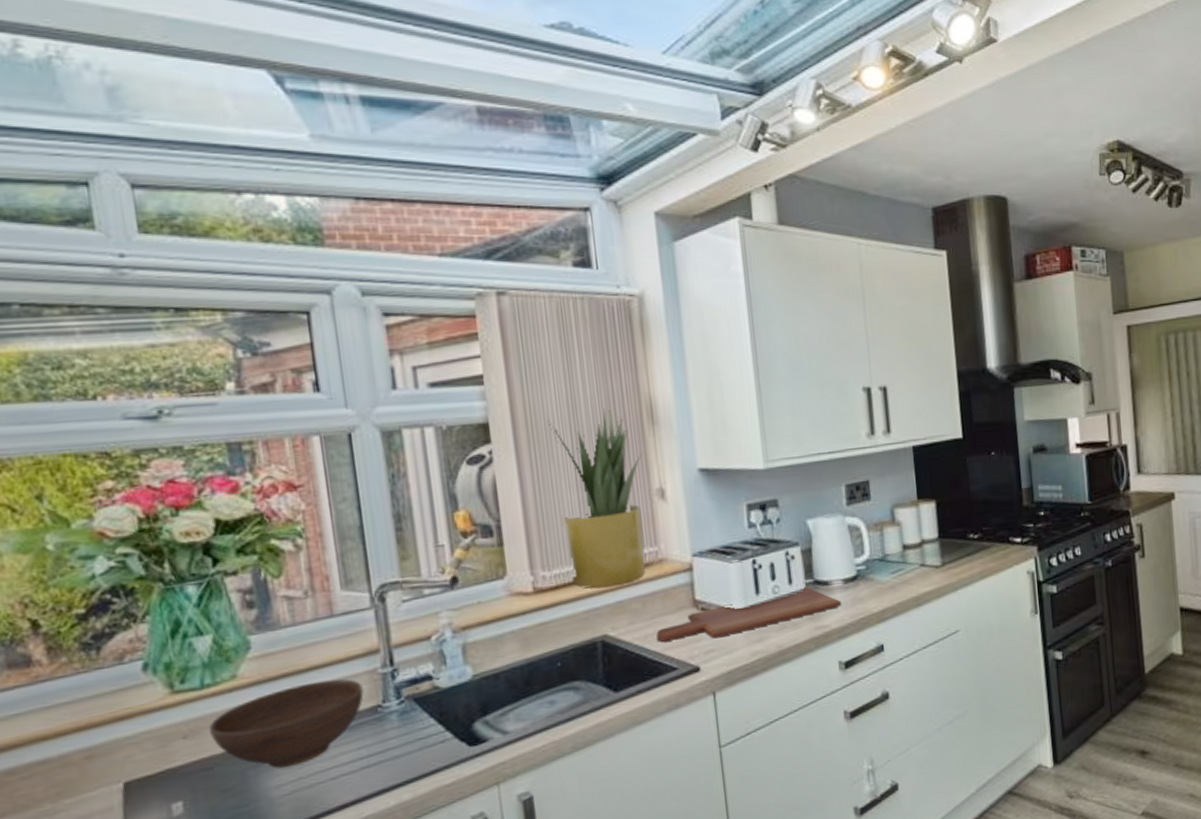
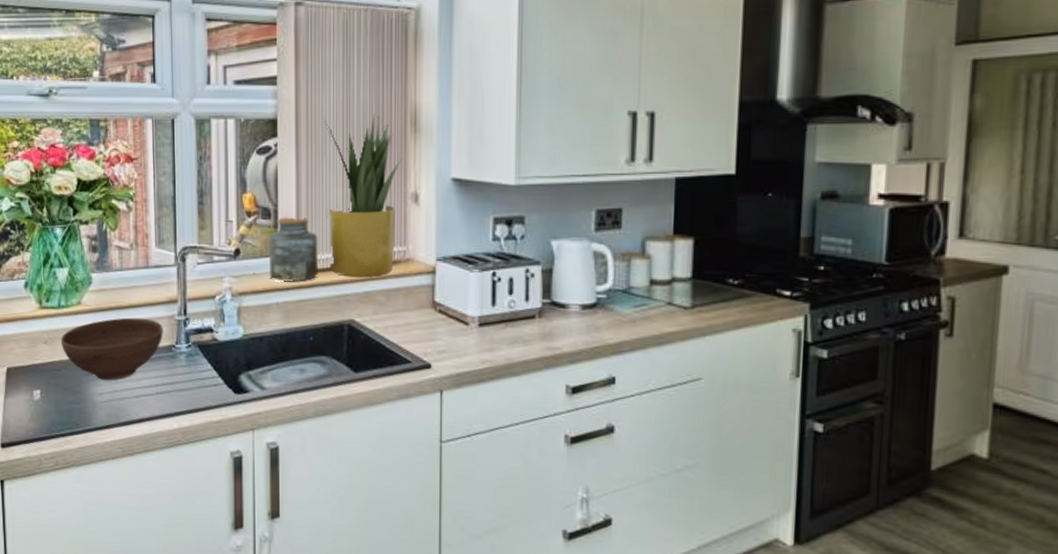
jar: none [492,529,559,607] -> present [268,217,319,282]
cutting board: present [656,587,842,642] -> none [396,307,577,341]

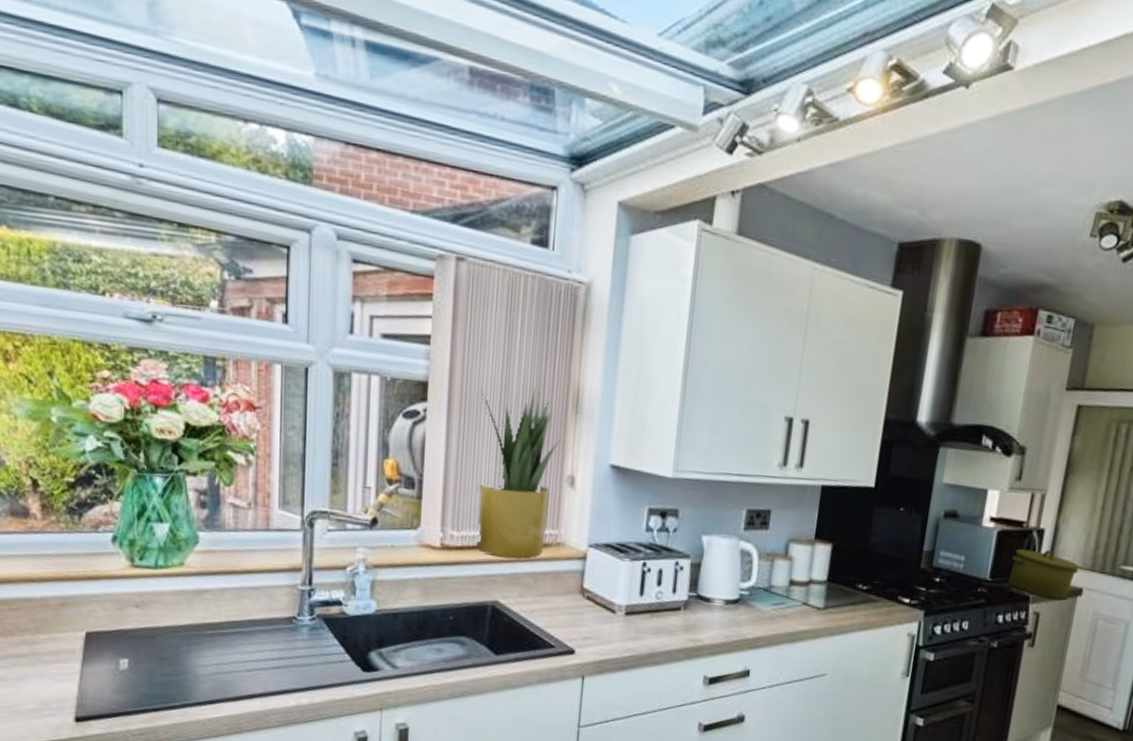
bowl: present [61,317,163,380] -> none [157,583,283,652]
jar: present [268,217,319,282] -> none [409,488,466,558]
cooking pot: none [910,224,1000,281] -> present [1008,549,1079,601]

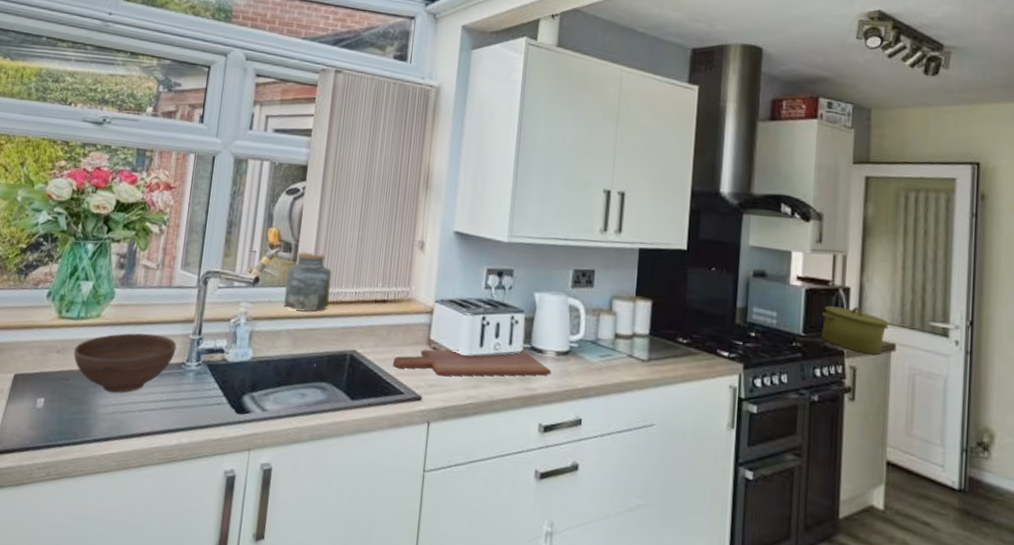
bowl: none [157,583,283,652] -> present [74,333,177,393]
jar: none [409,488,466,558] -> present [284,252,332,312]
planter: present [476,388,561,559] -> none [339,169,414,312]
cutting board: none [541,599,719,628] -> present [393,349,551,377]

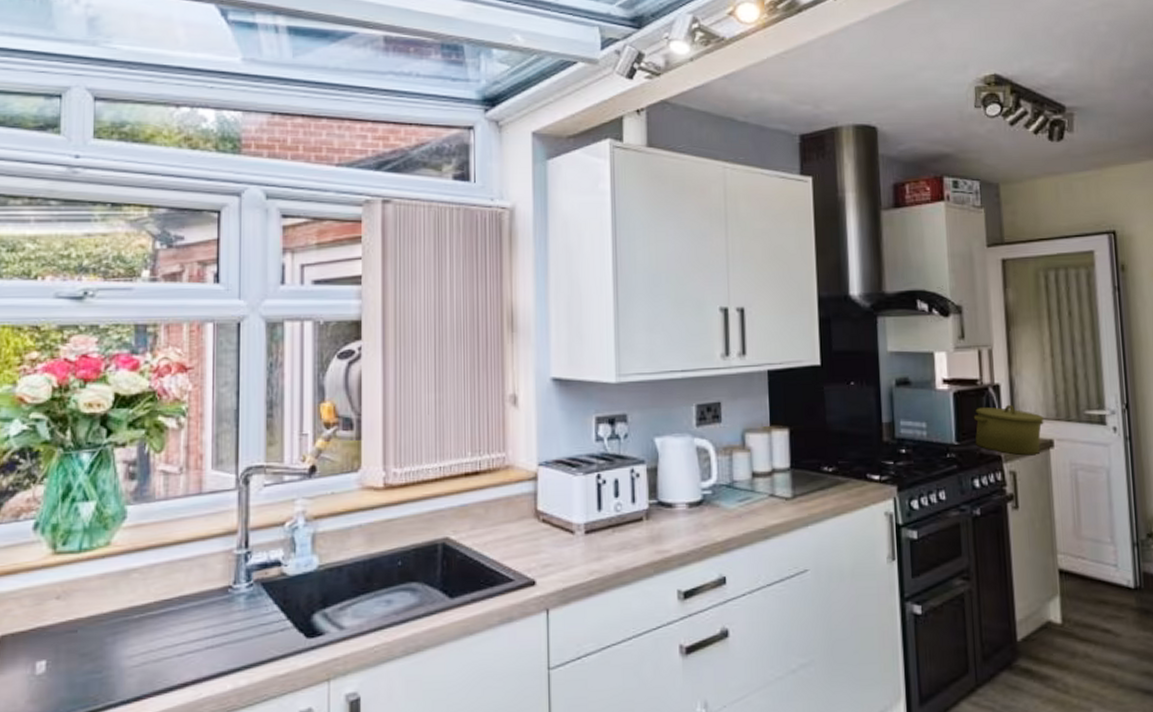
bowl: present [74,333,177,393] -> none [80,555,218,638]
jar: present [284,252,332,312] -> none [350,426,409,500]
cutting board: present [393,349,551,377] -> none [496,508,685,553]

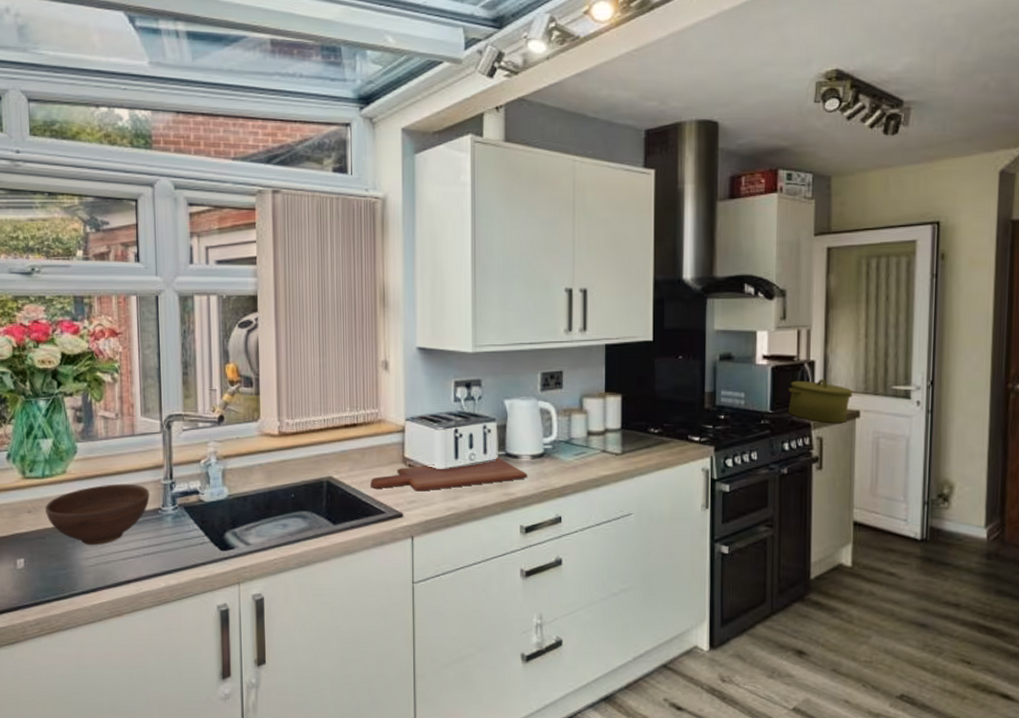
bowl: none [80,555,218,638] -> present [46,484,150,545]
cutting board: none [496,508,685,553] -> present [371,458,528,492]

